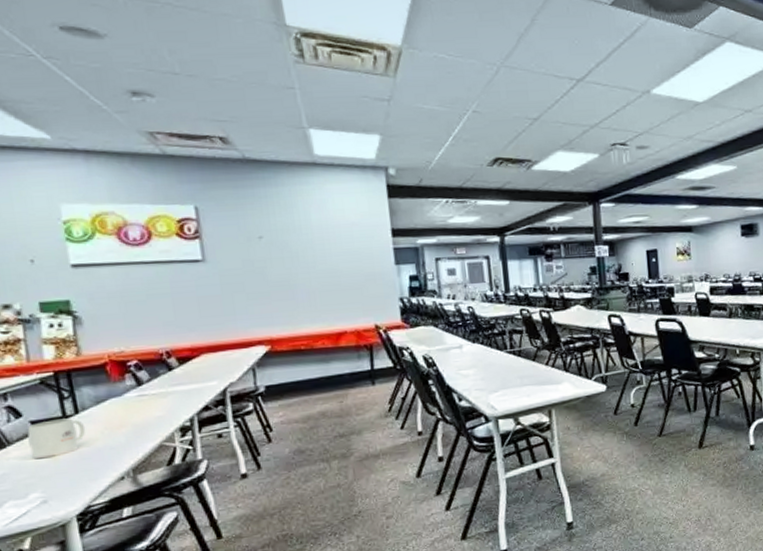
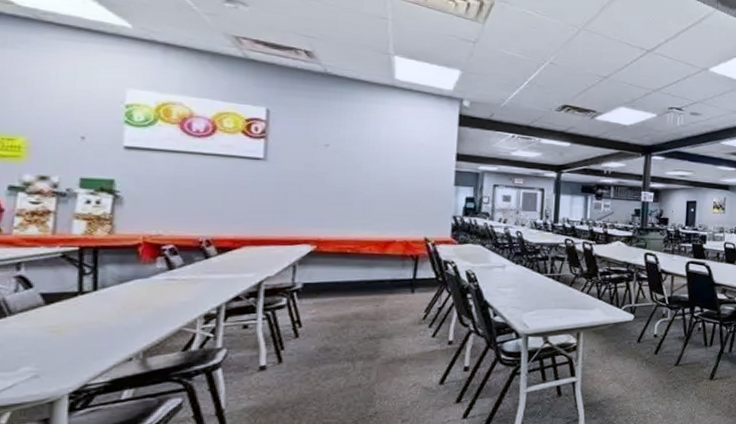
mug: present [27,418,86,459] -> none [33,294,101,332]

